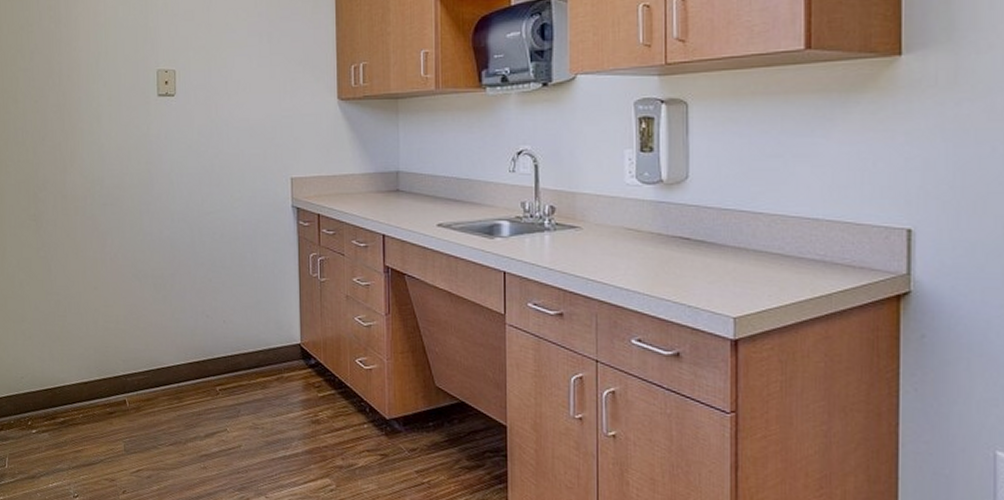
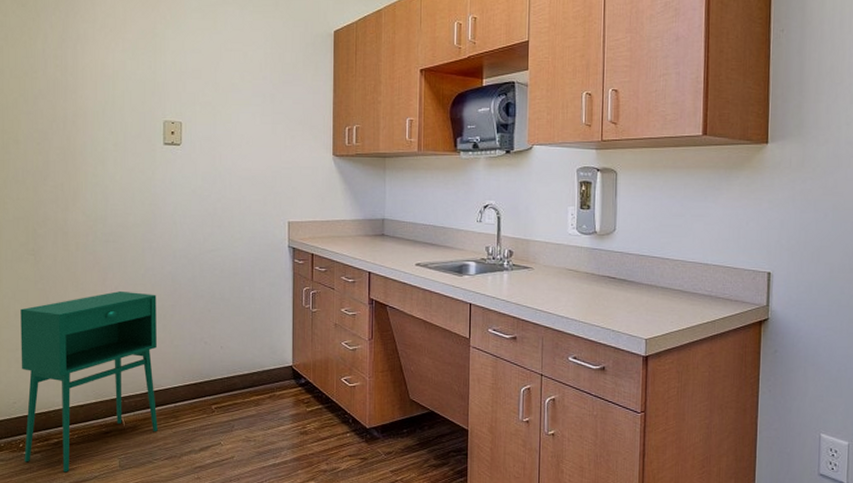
storage cabinet: none [24,259,162,455] -> present [20,291,158,473]

